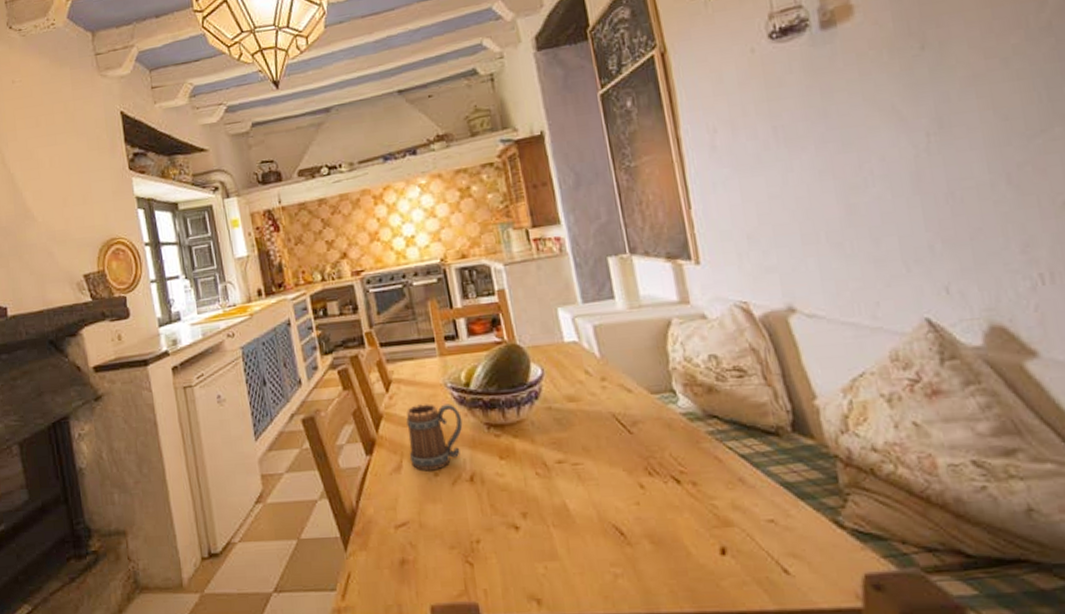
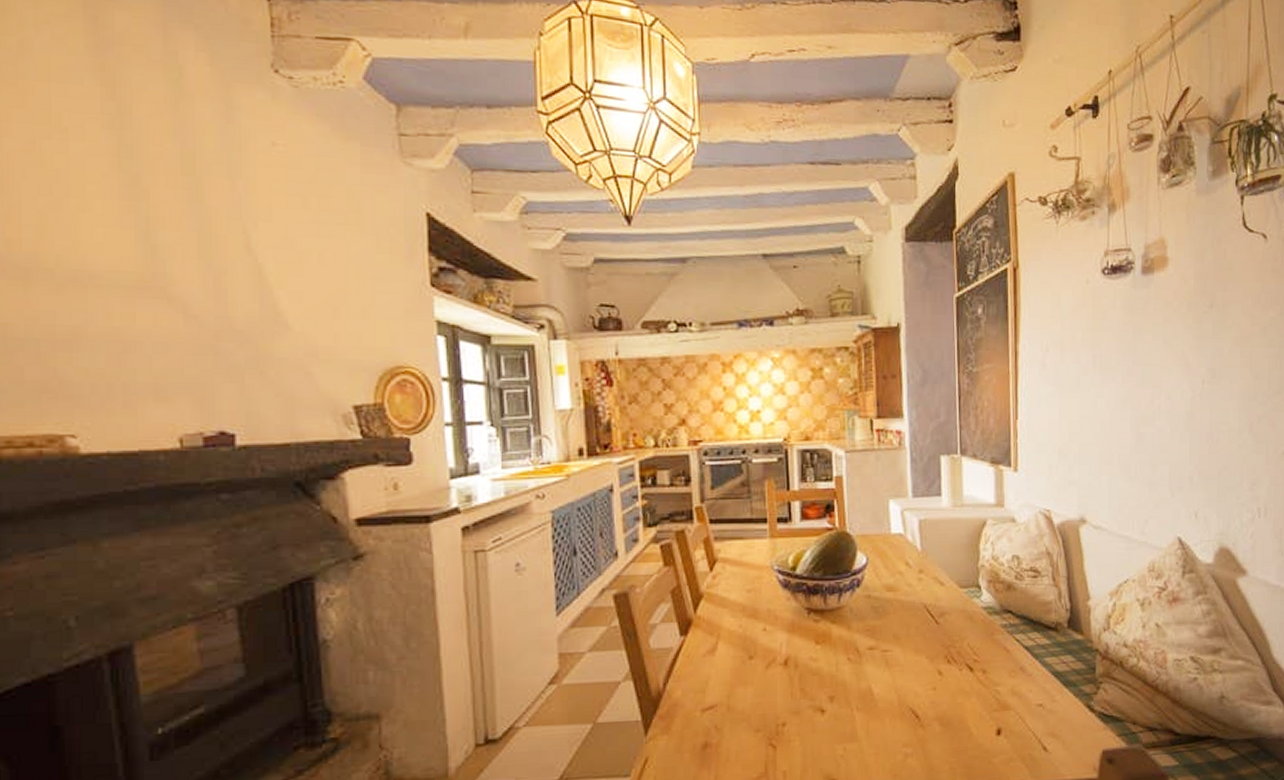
mug: present [406,403,463,471] -> none [726,585,784,654]

